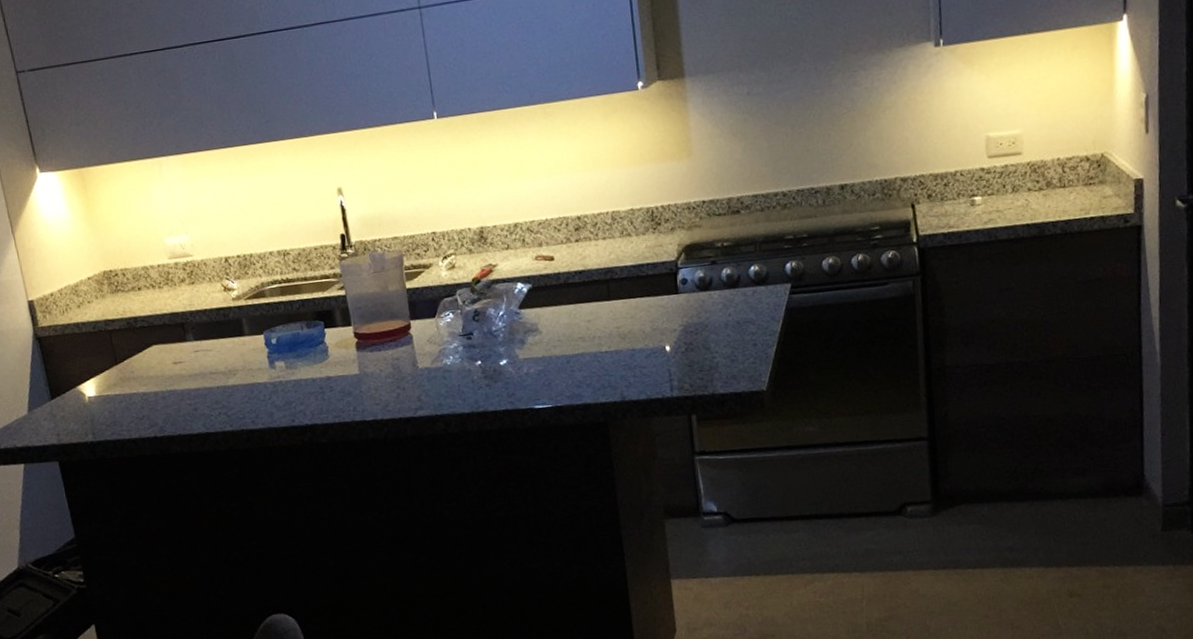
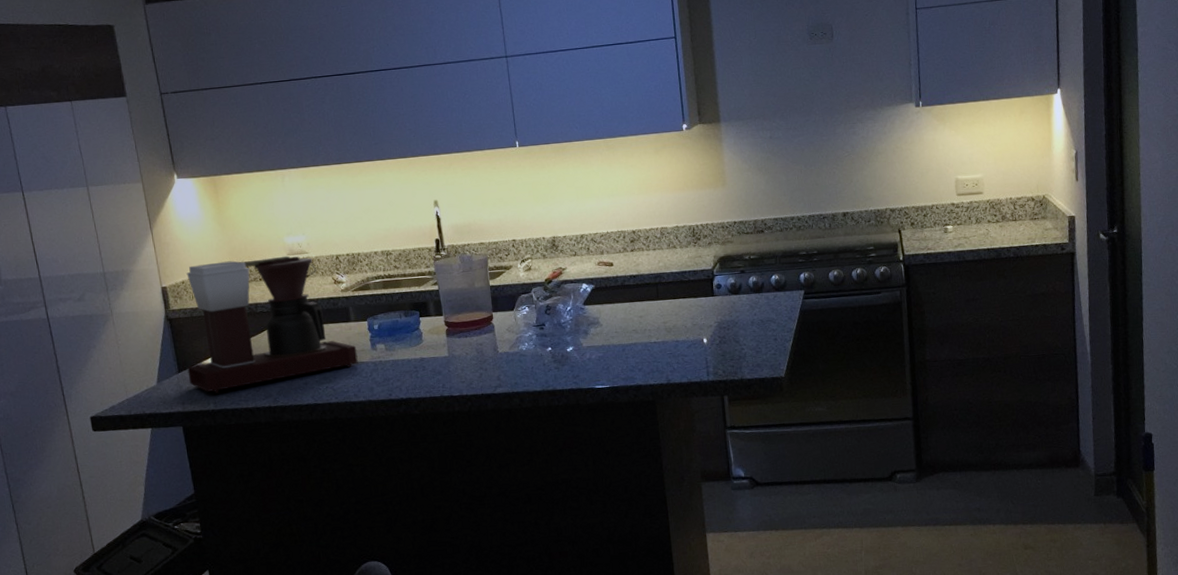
coffee maker: none [55,259,255,423] -> present [186,255,358,393]

